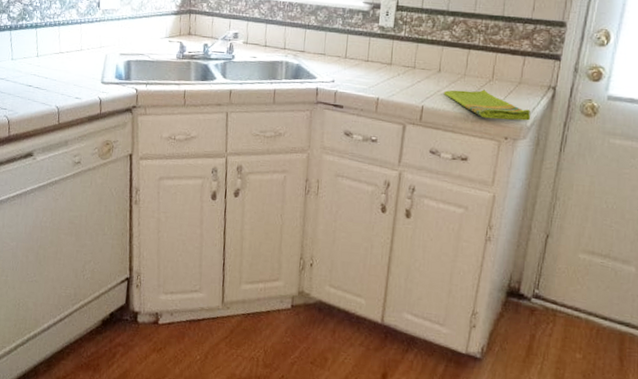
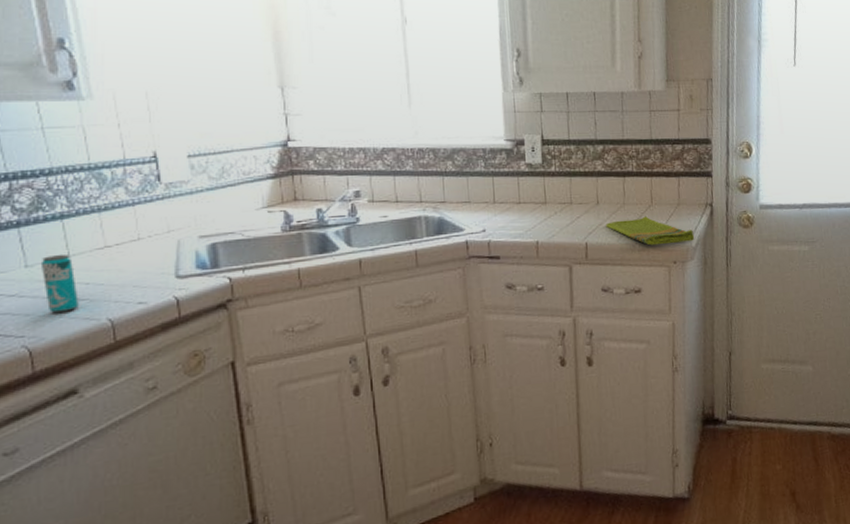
beverage can: none [21,54,40,96] -> present [42,255,79,313]

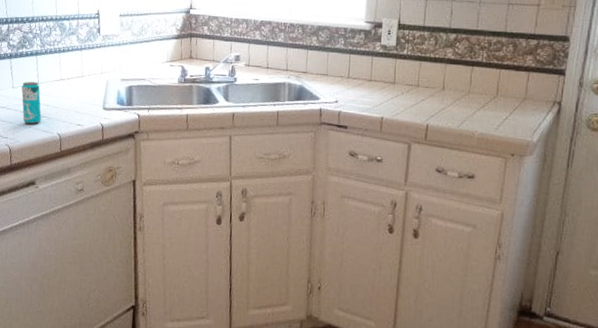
dish towel: present [606,216,695,246] -> none [448,106,537,137]

